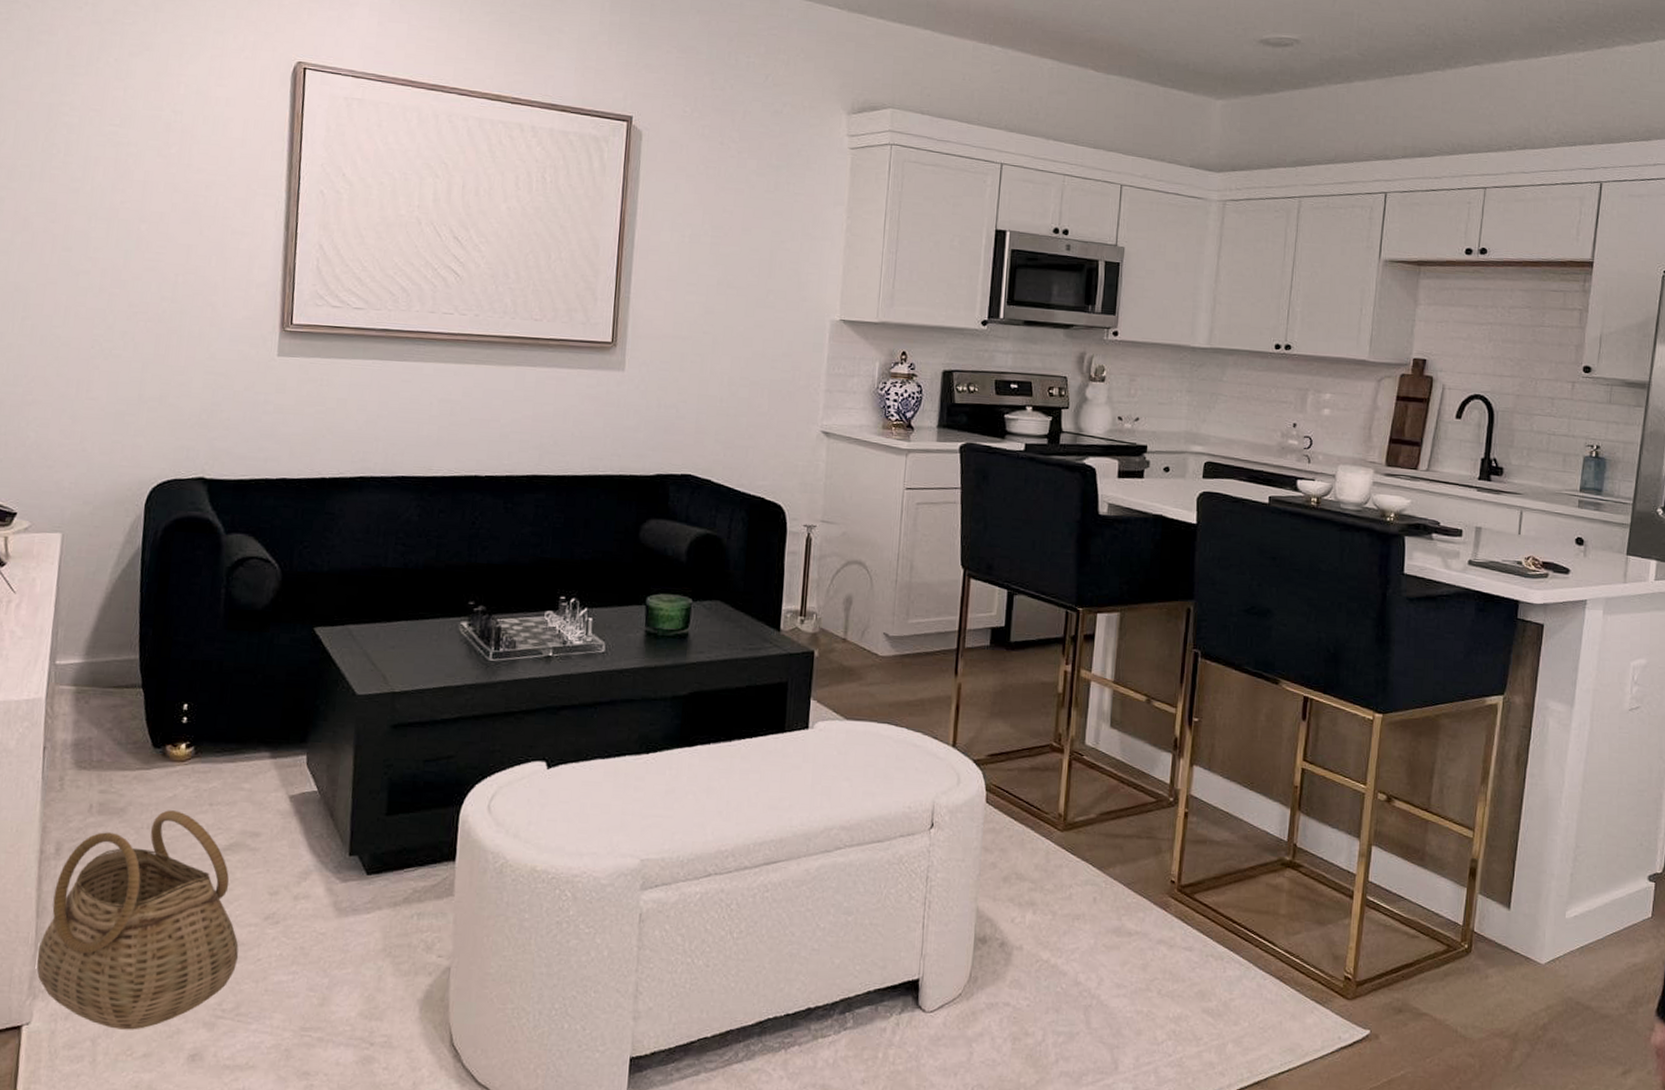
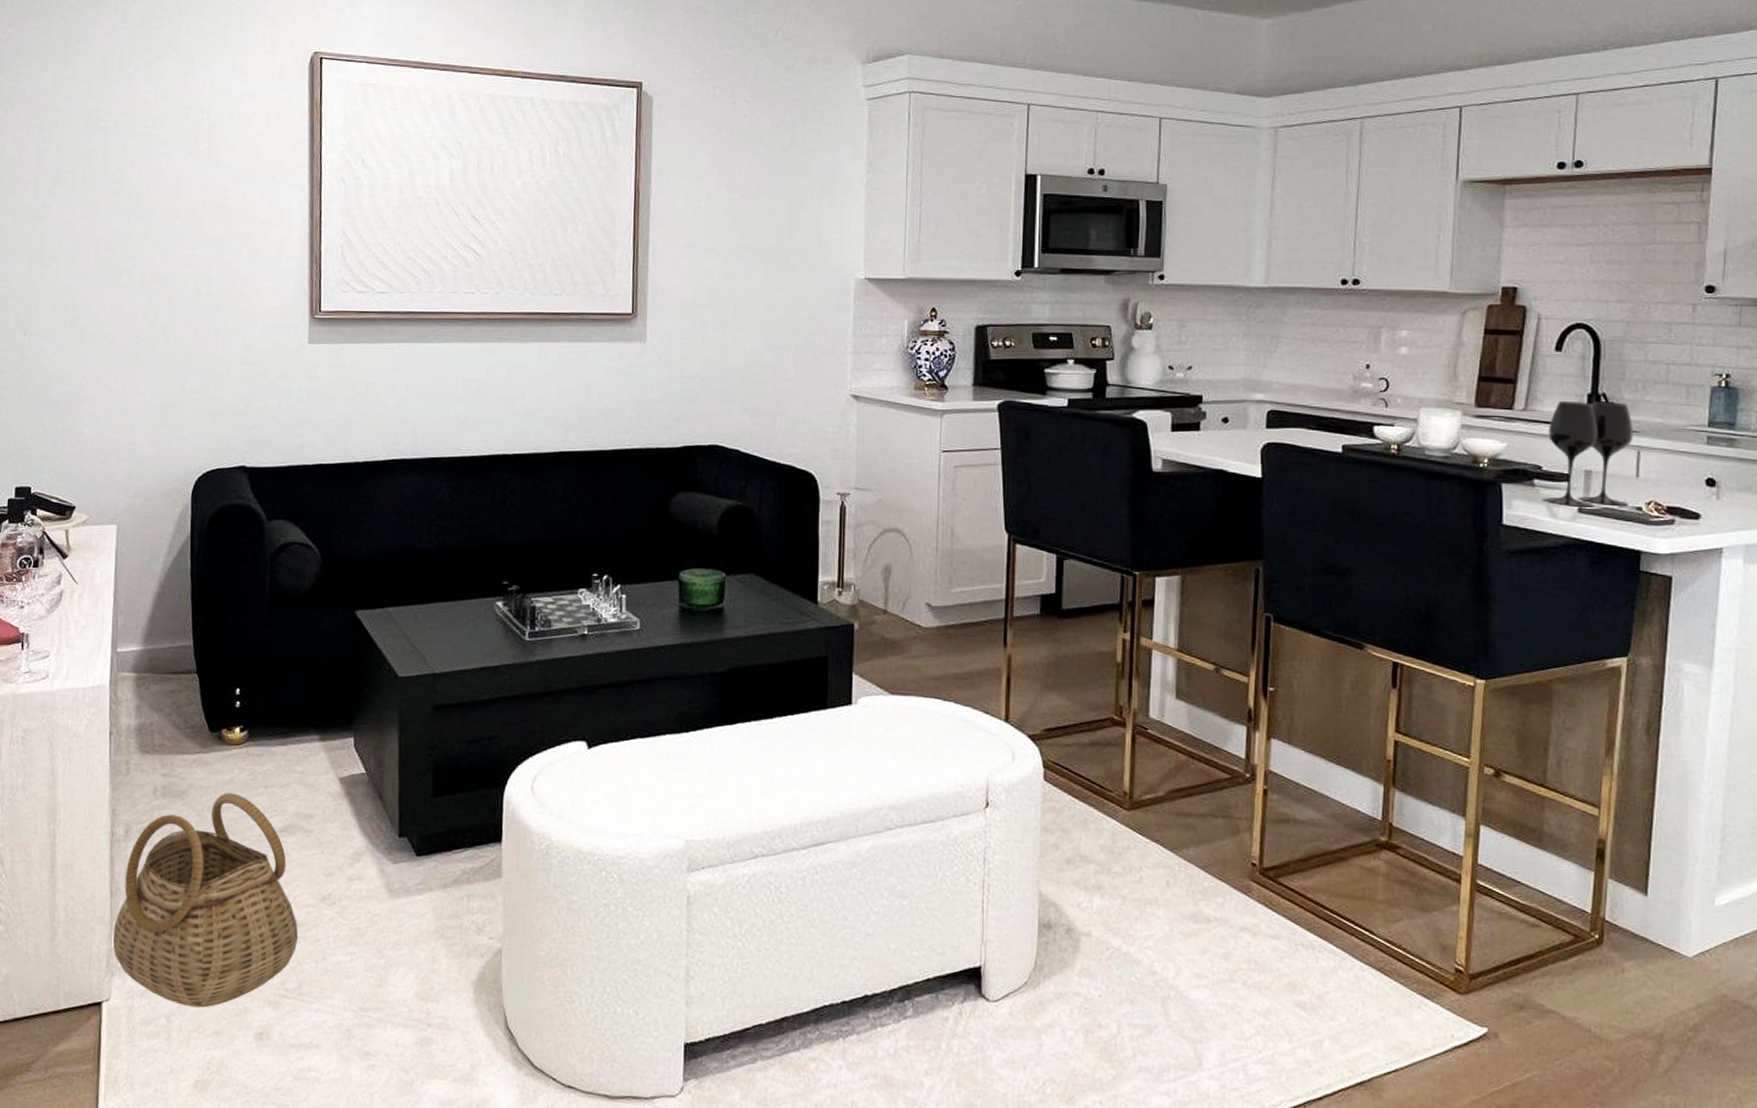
wine glass: none [1438,464,1518,560] -> present [1542,401,1634,507]

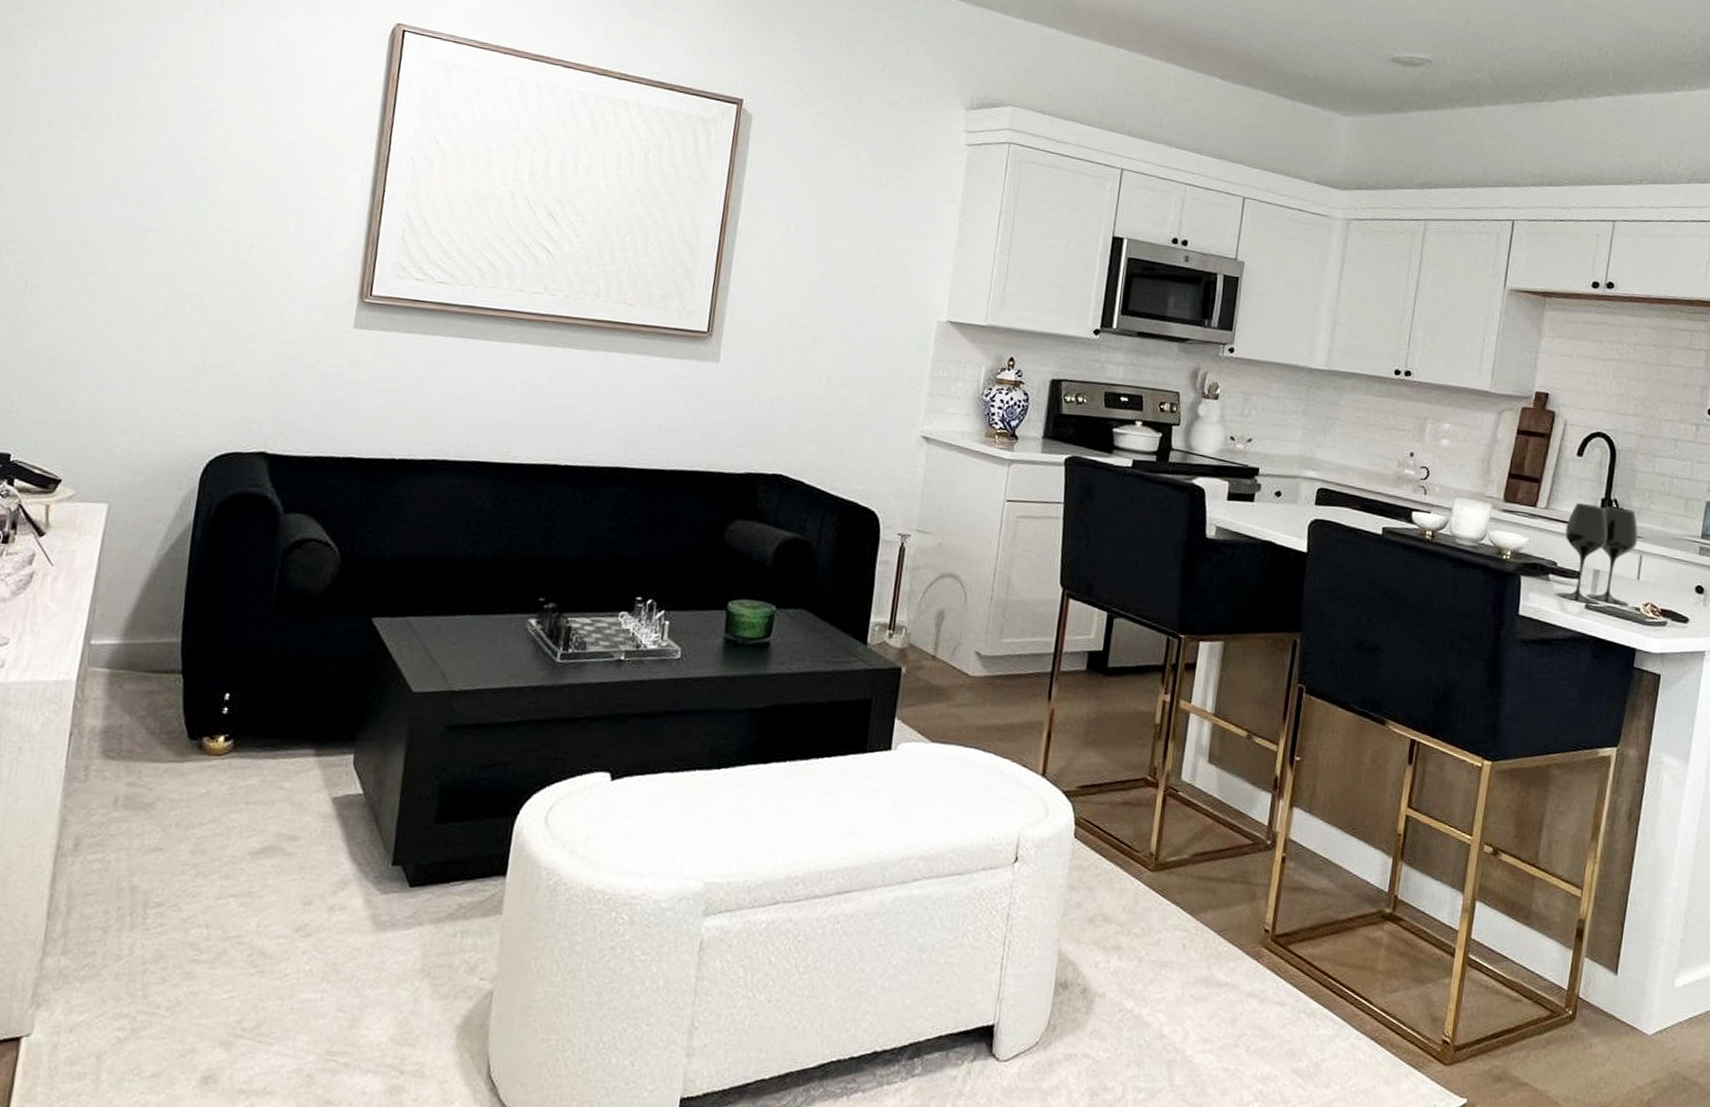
basket: present [112,793,299,1008] -> none [42,807,265,1047]

